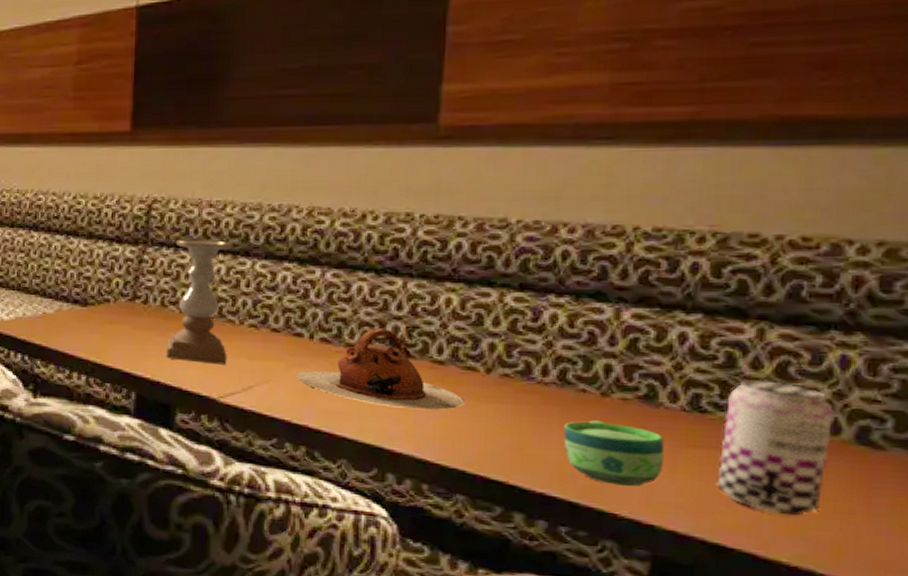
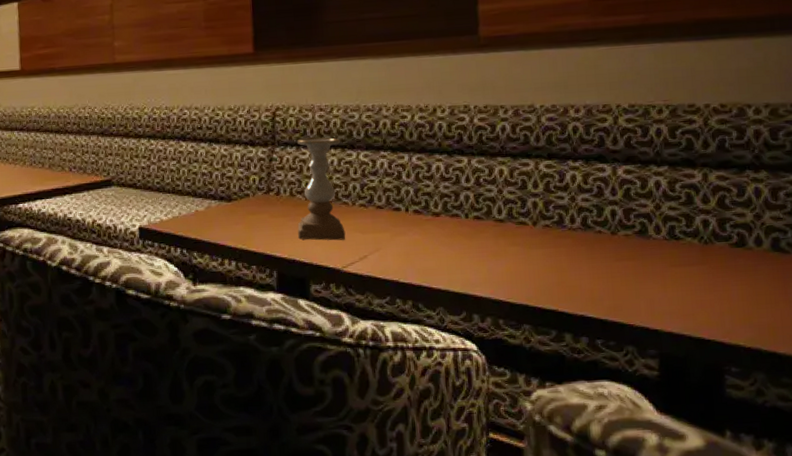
teapot: present [298,327,465,410] -> none [400,197,521,260]
cup: present [563,420,664,486] -> none [590,253,658,302]
beer can: present [716,378,835,516] -> none [691,210,758,310]

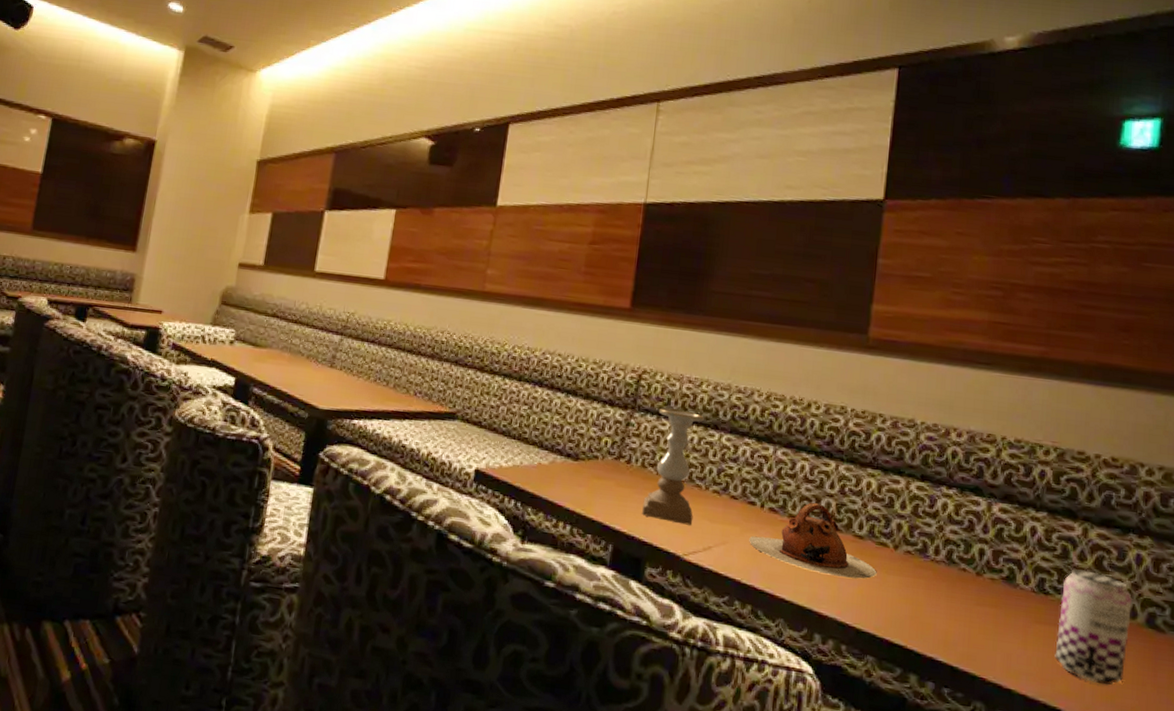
teapot: none [400,197,521,260] -> present [749,502,877,579]
beer can: none [691,210,758,310] -> present [1055,568,1133,685]

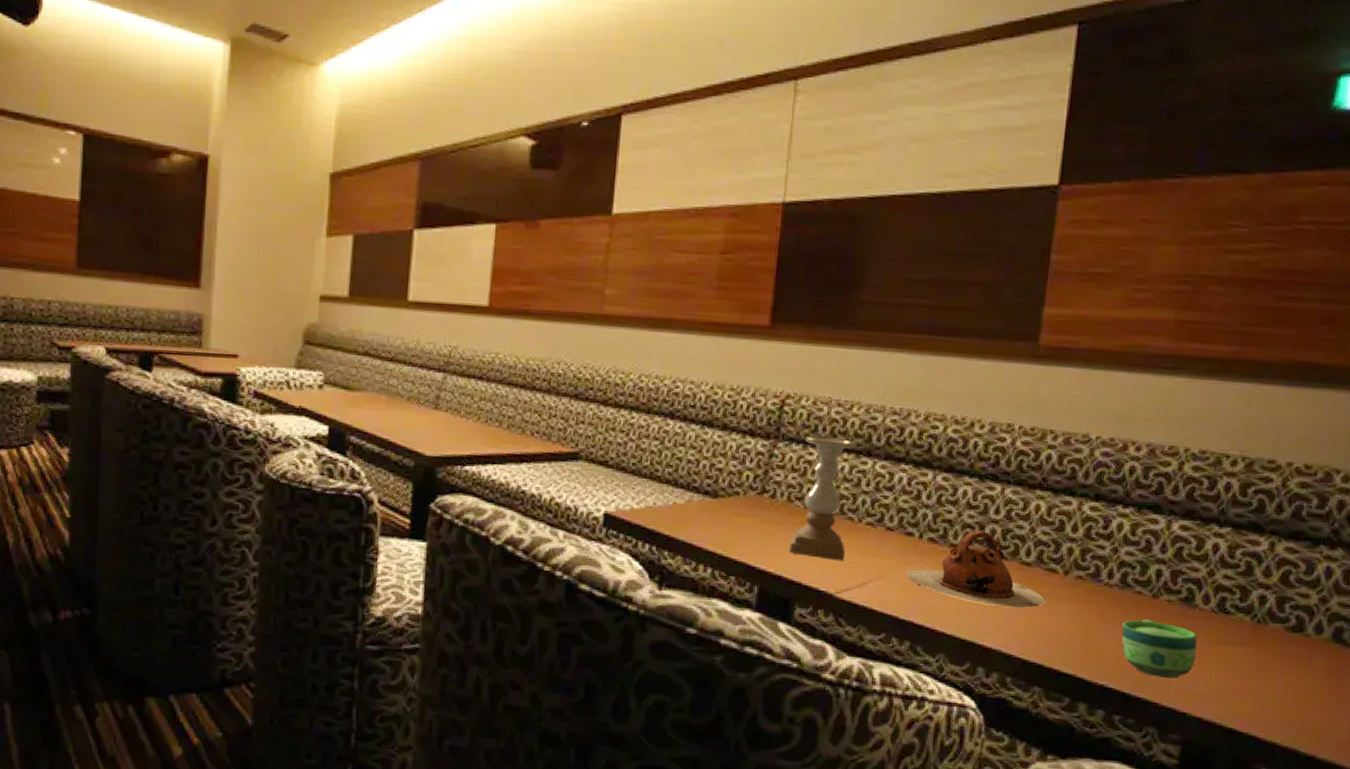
cup: none [948,595,1019,655] -> present [1121,619,1197,679]
beer can: present [1055,568,1133,685] -> none [1233,584,1320,704]

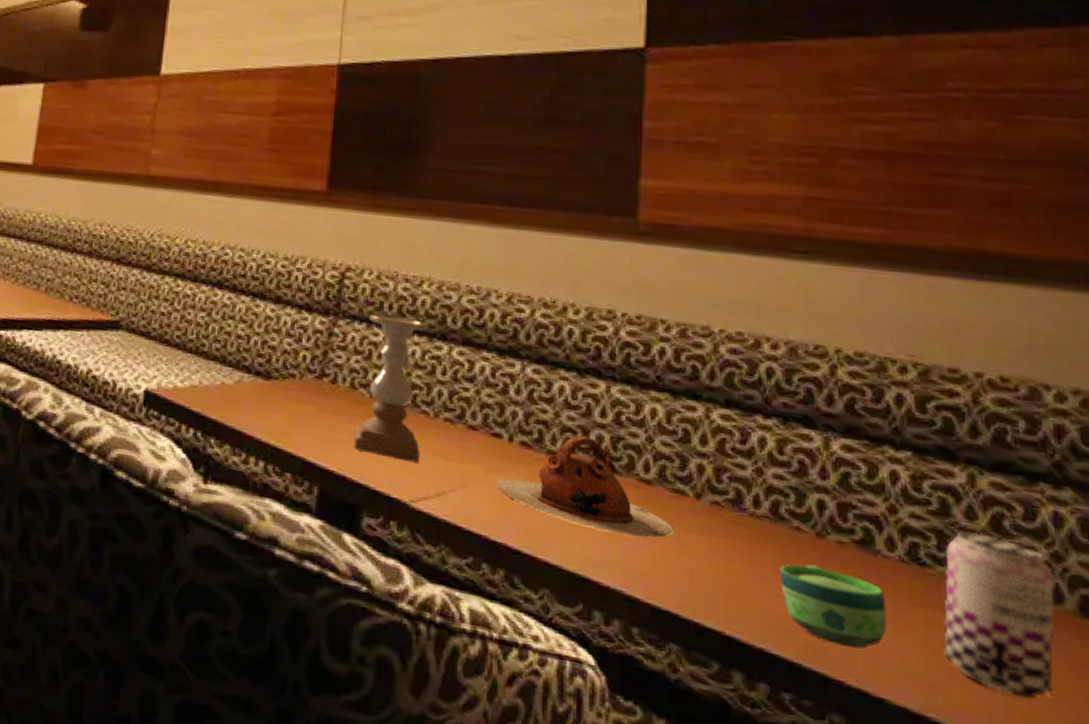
beer can: none [1233,584,1320,704] -> present [943,529,1055,699]

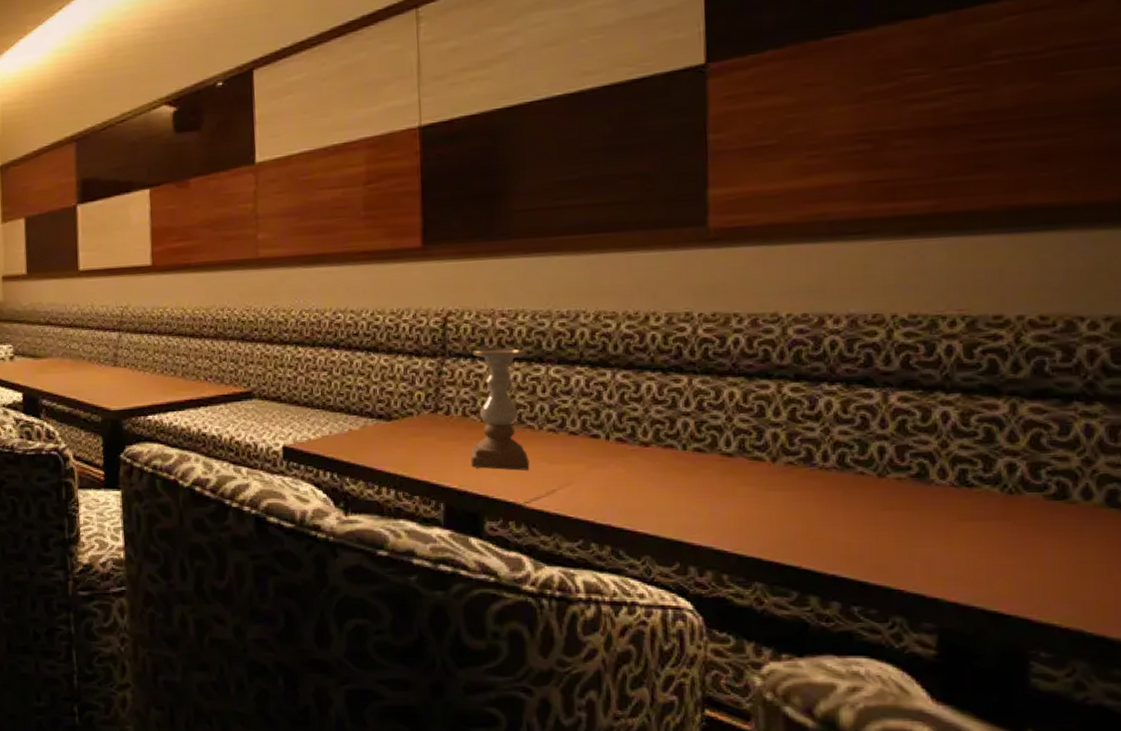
teapot: present [496,434,674,539] -> none [597,424,755,502]
cup: present [780,564,886,649] -> none [847,501,940,562]
beer can: present [943,529,1055,699] -> none [988,451,1086,579]

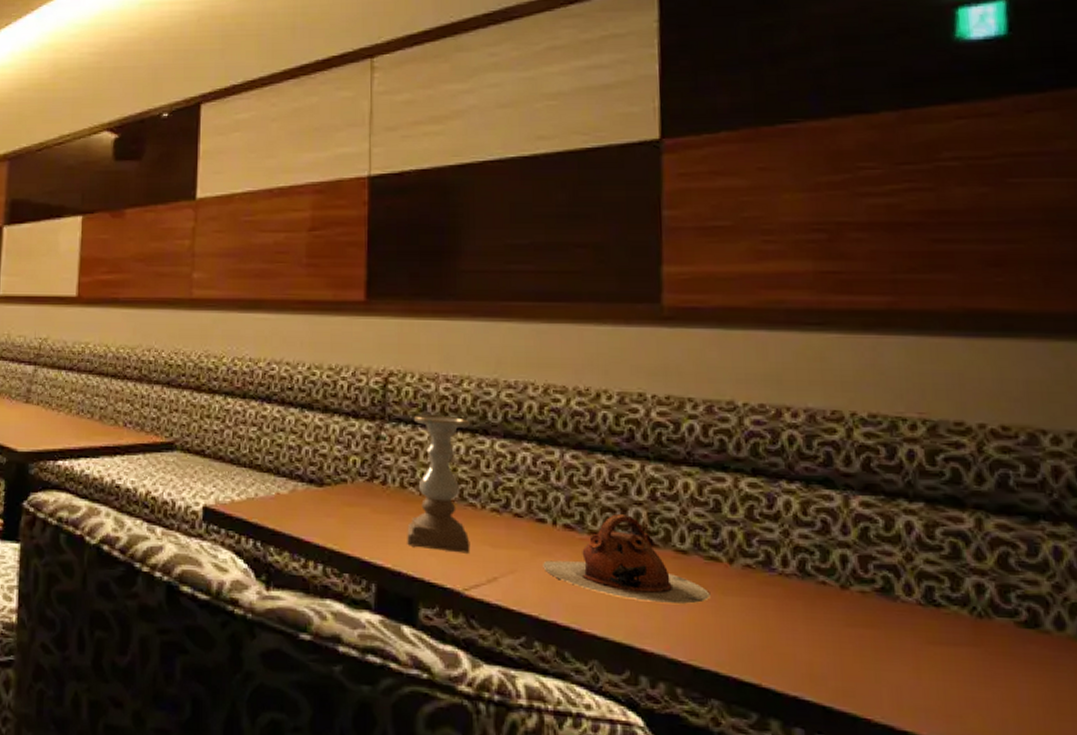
teapot: none [597,424,755,502] -> present [543,513,711,604]

